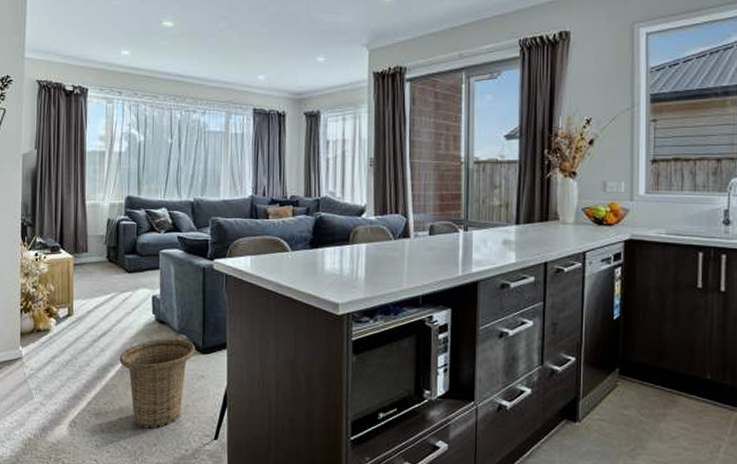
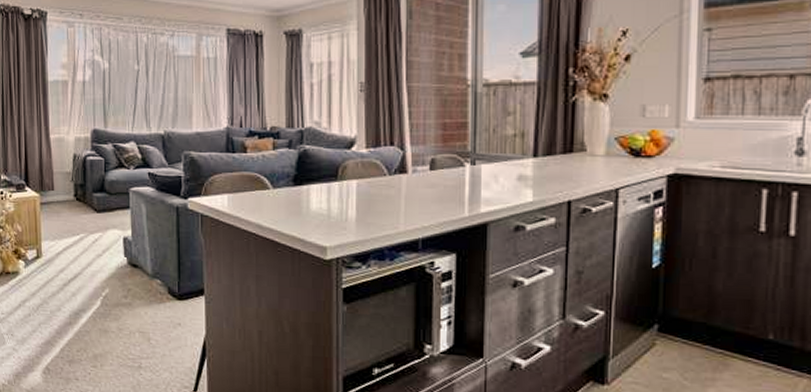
basket: present [119,339,196,429] -> none [91,283,171,378]

